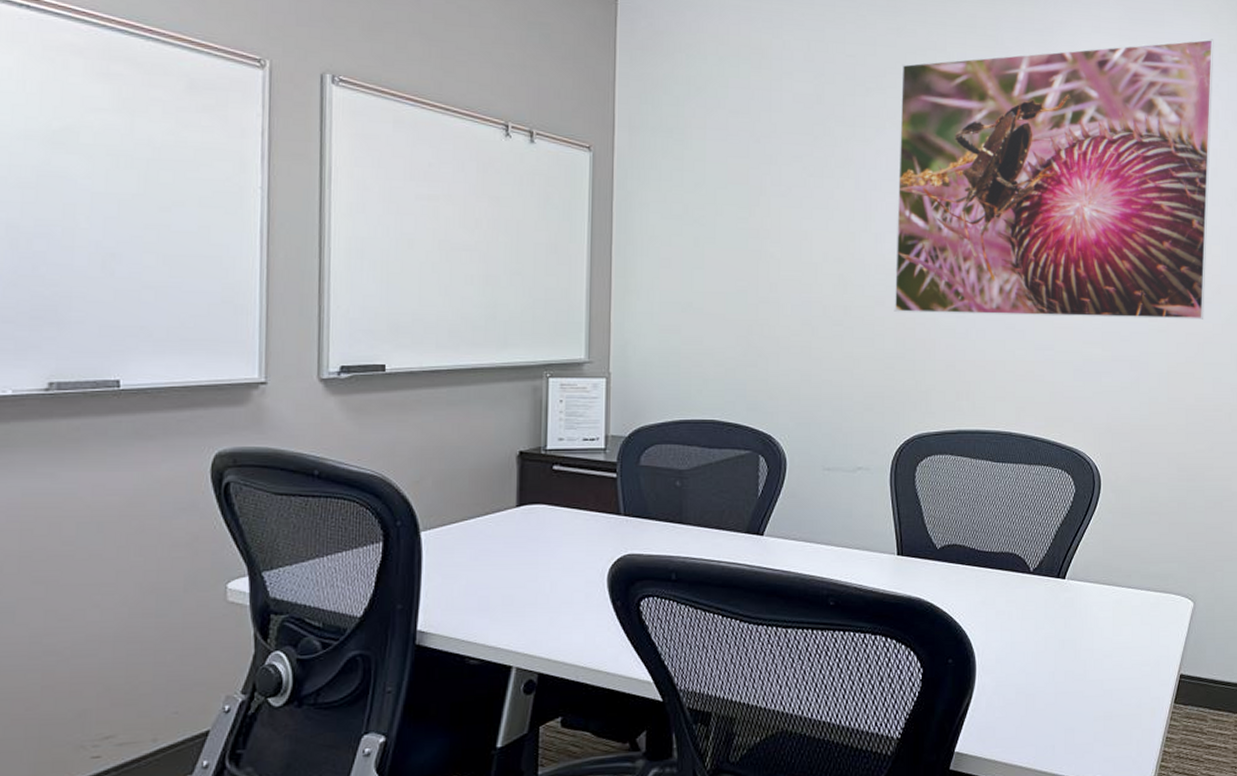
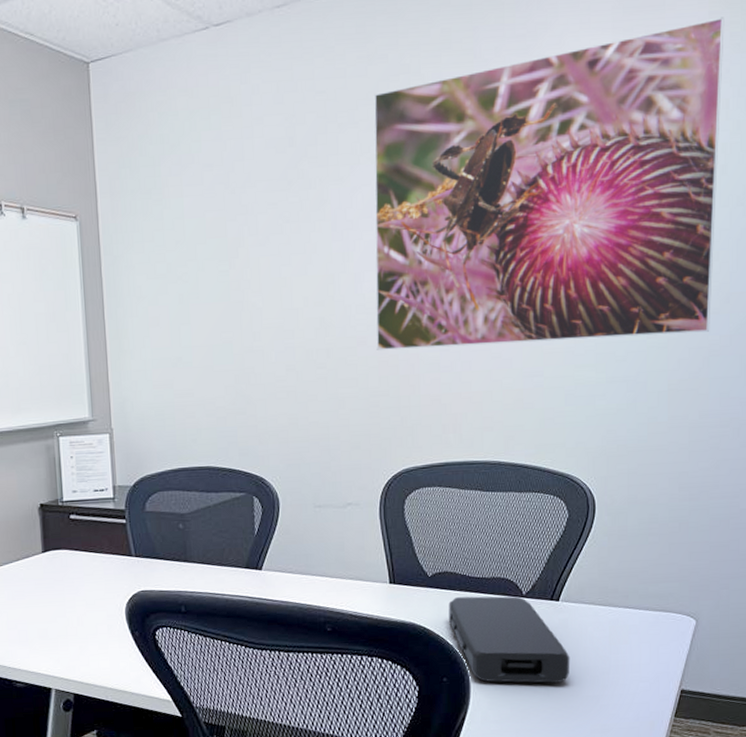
power bank: none [956,571,1075,666] -> present [449,596,570,683]

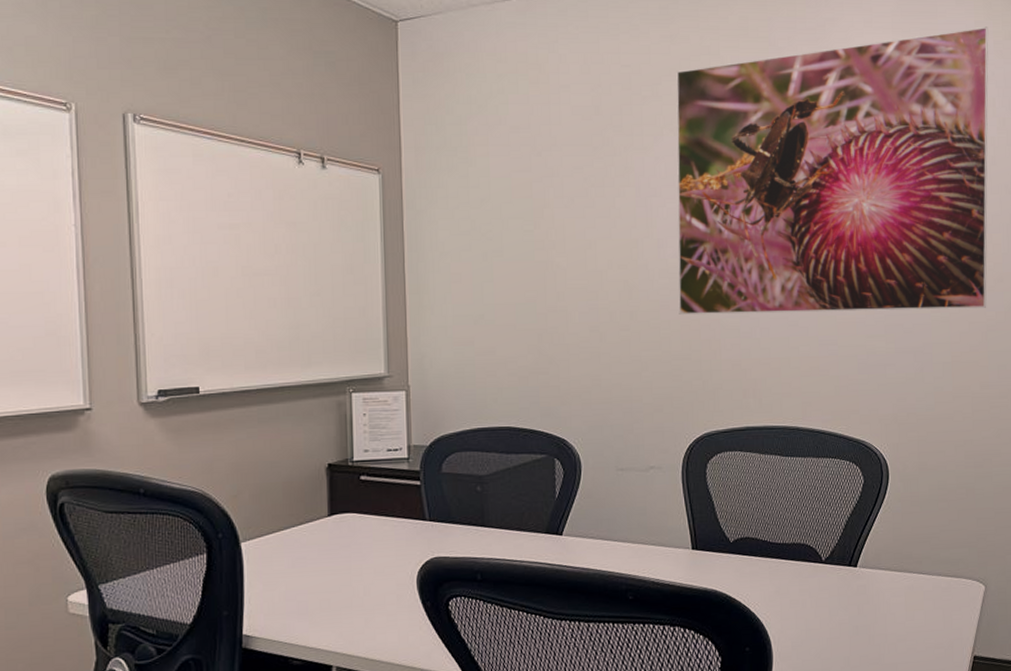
power bank: present [449,596,570,683] -> none [750,562,869,651]

